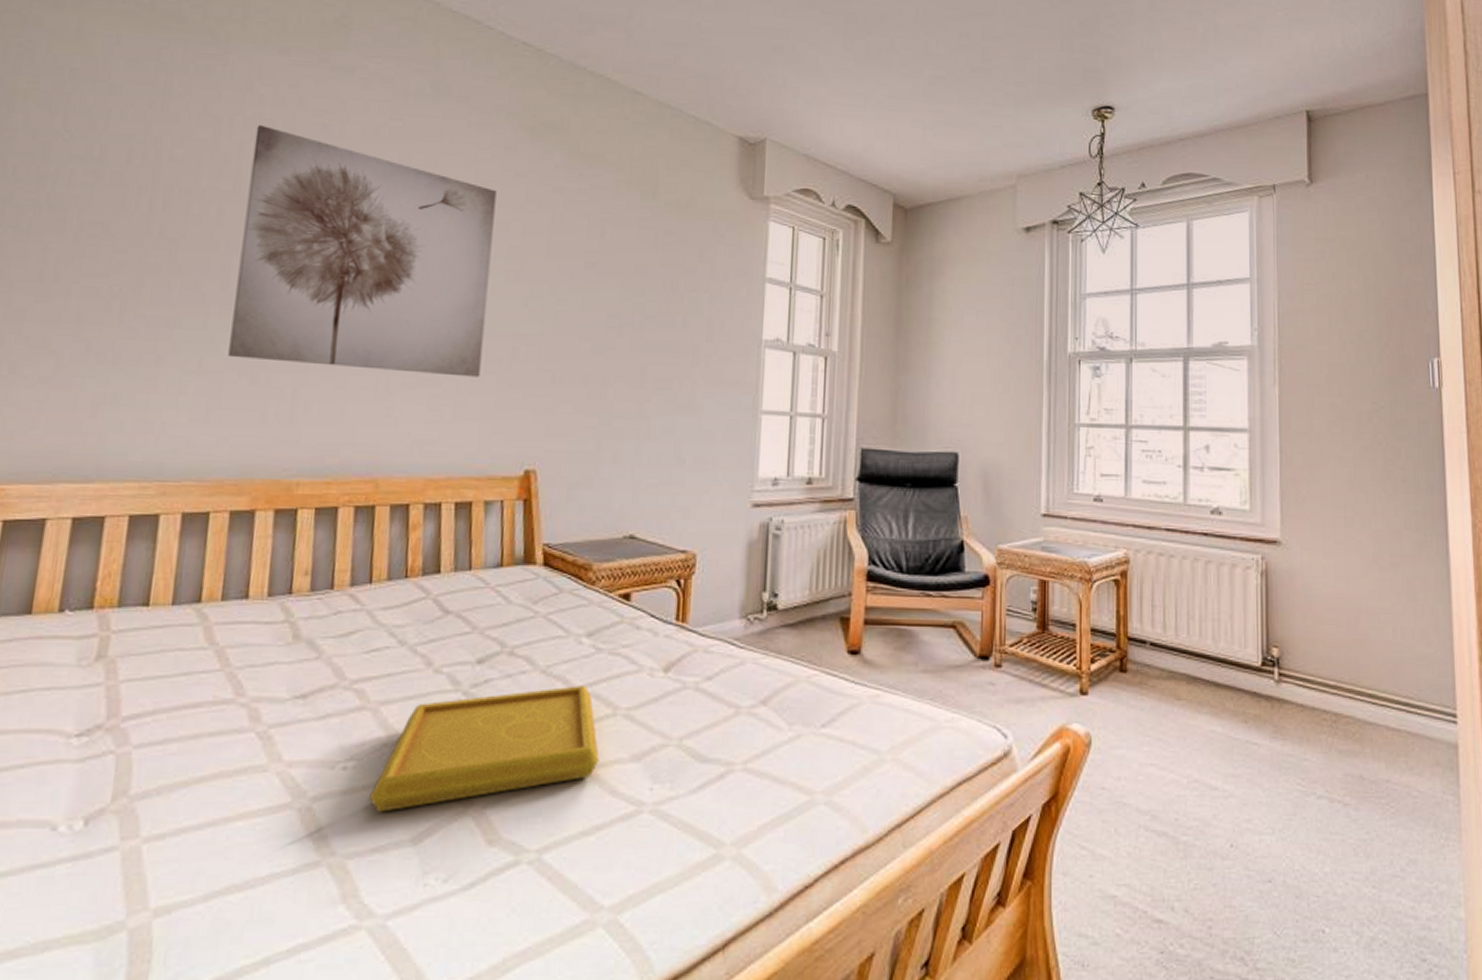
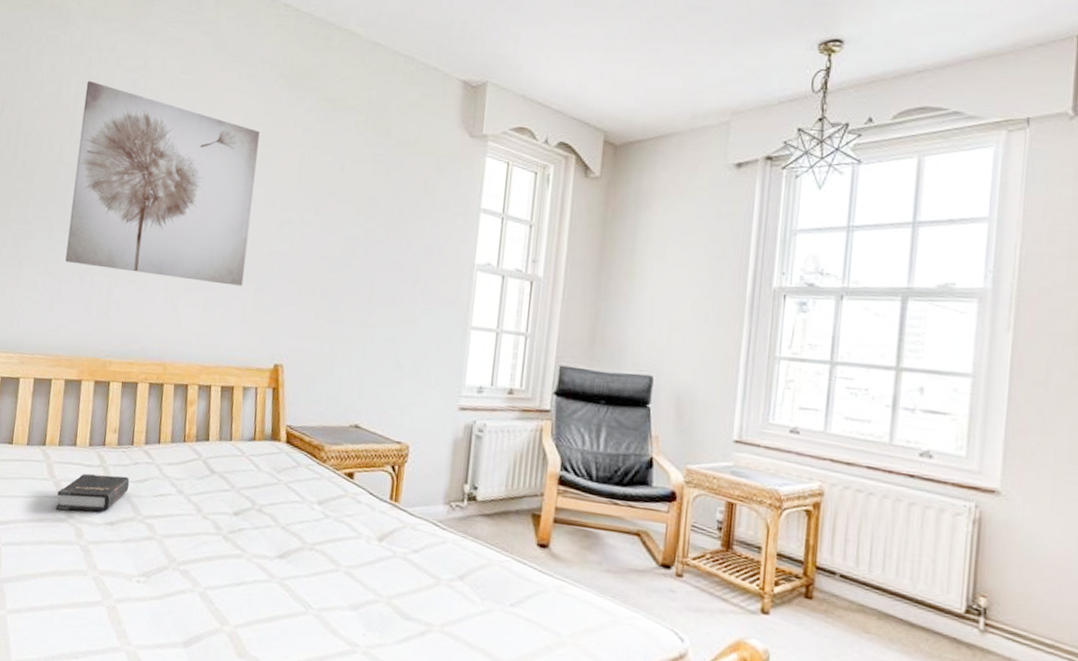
hardback book: none [218,631,329,688] -> present [55,473,130,512]
serving tray: present [369,685,599,813] -> none [155,540,324,619]

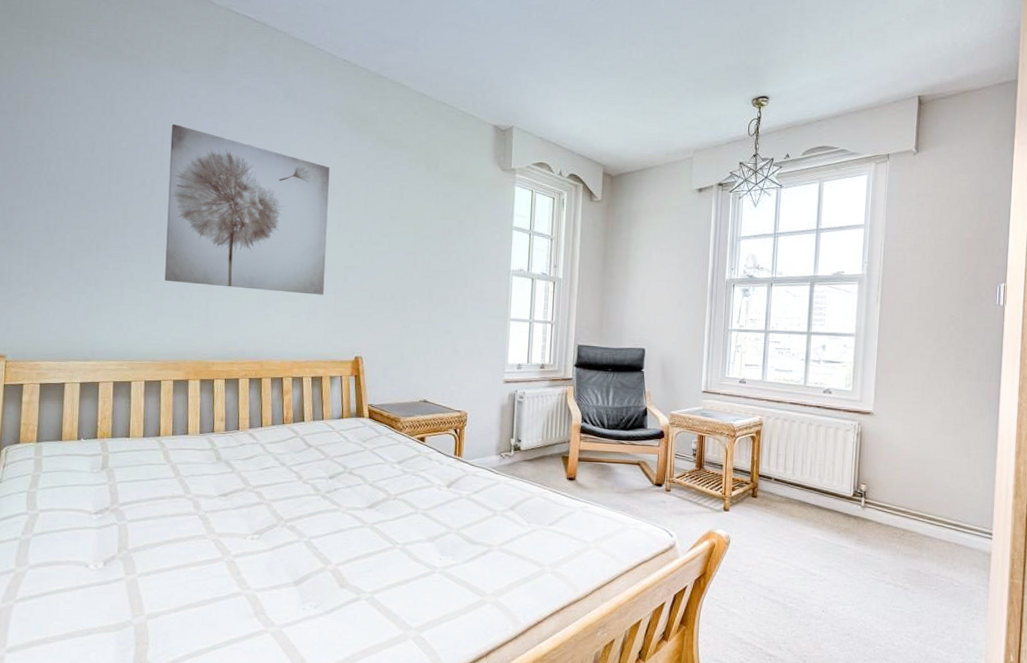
hardback book: present [55,473,130,512] -> none [174,456,238,488]

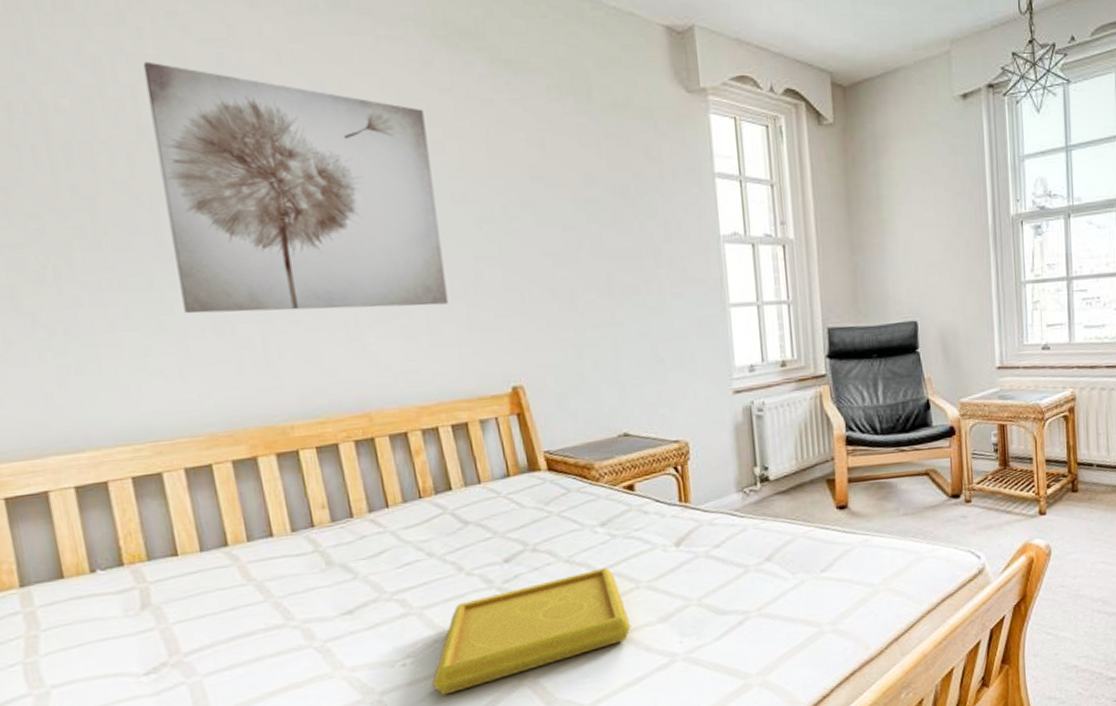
serving tray: none [268,494,407,566] -> present [432,567,631,696]

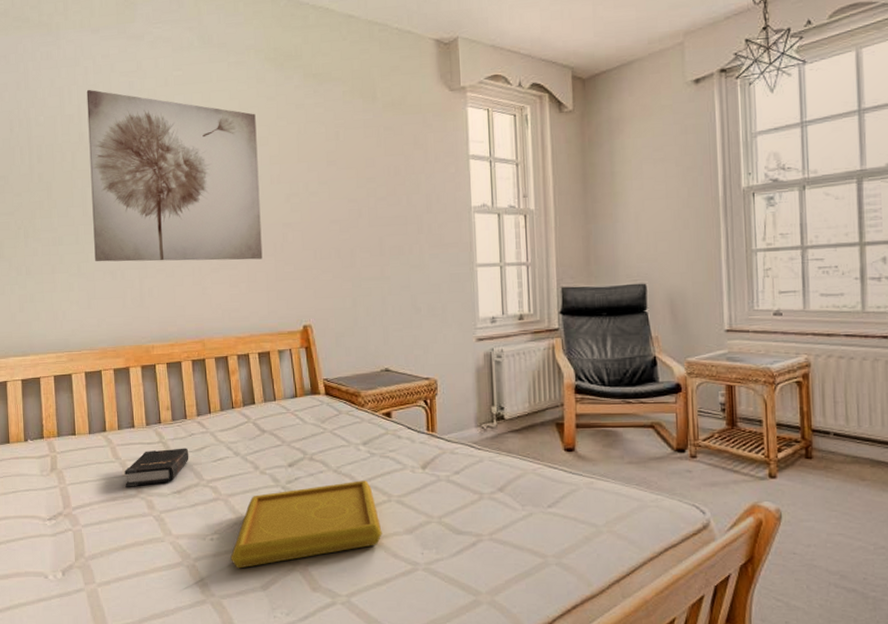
hardback book: none [263,555,362,616] -> present [124,448,189,487]

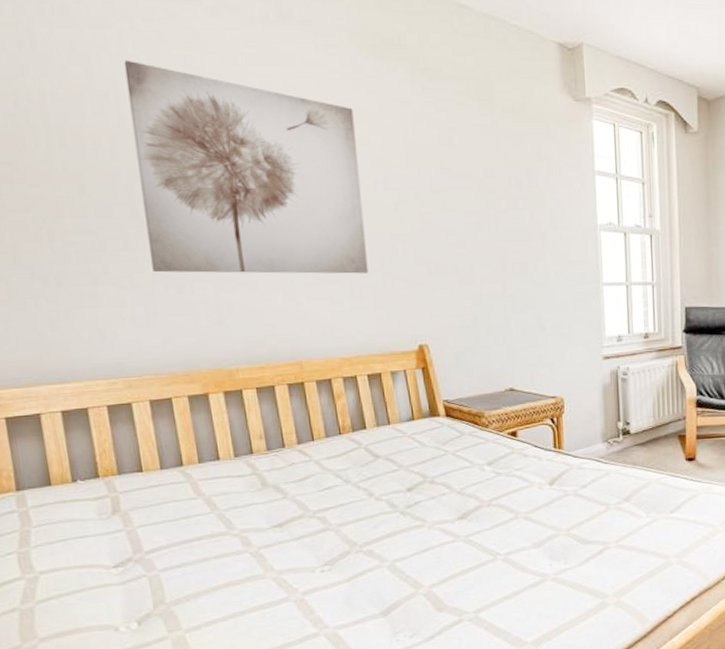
hardback book: present [124,448,189,487] -> none [210,478,291,525]
serving tray: present [230,480,382,569] -> none [345,500,510,598]

